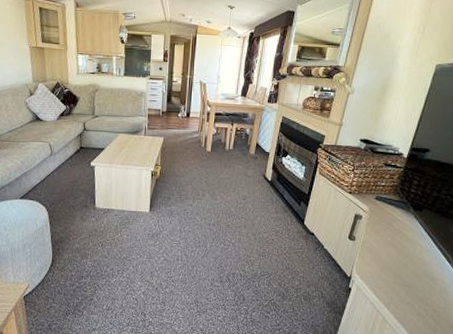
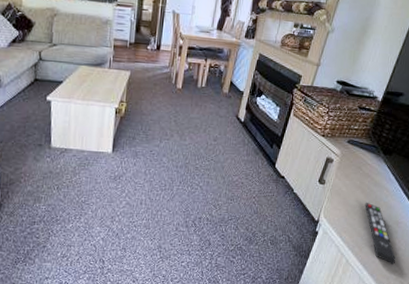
remote control: none [398,258,436,323] -> present [365,202,396,264]

